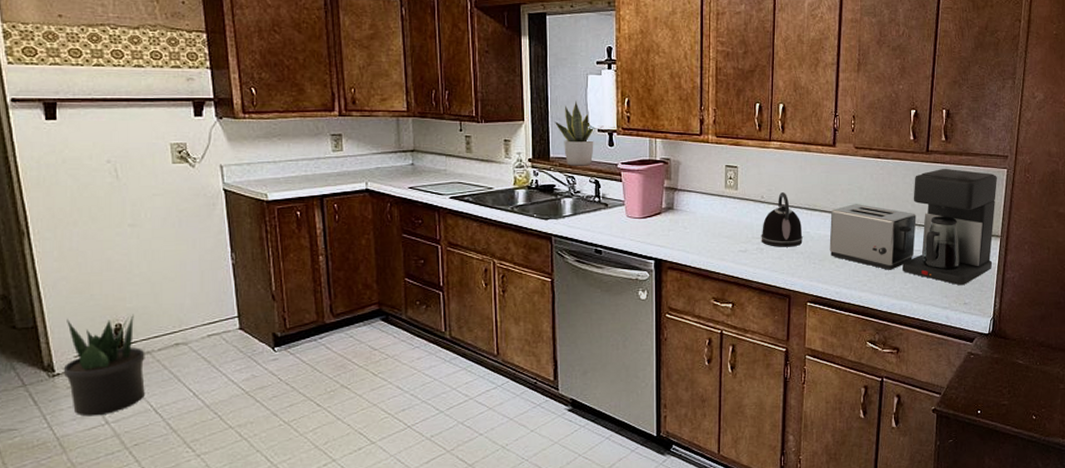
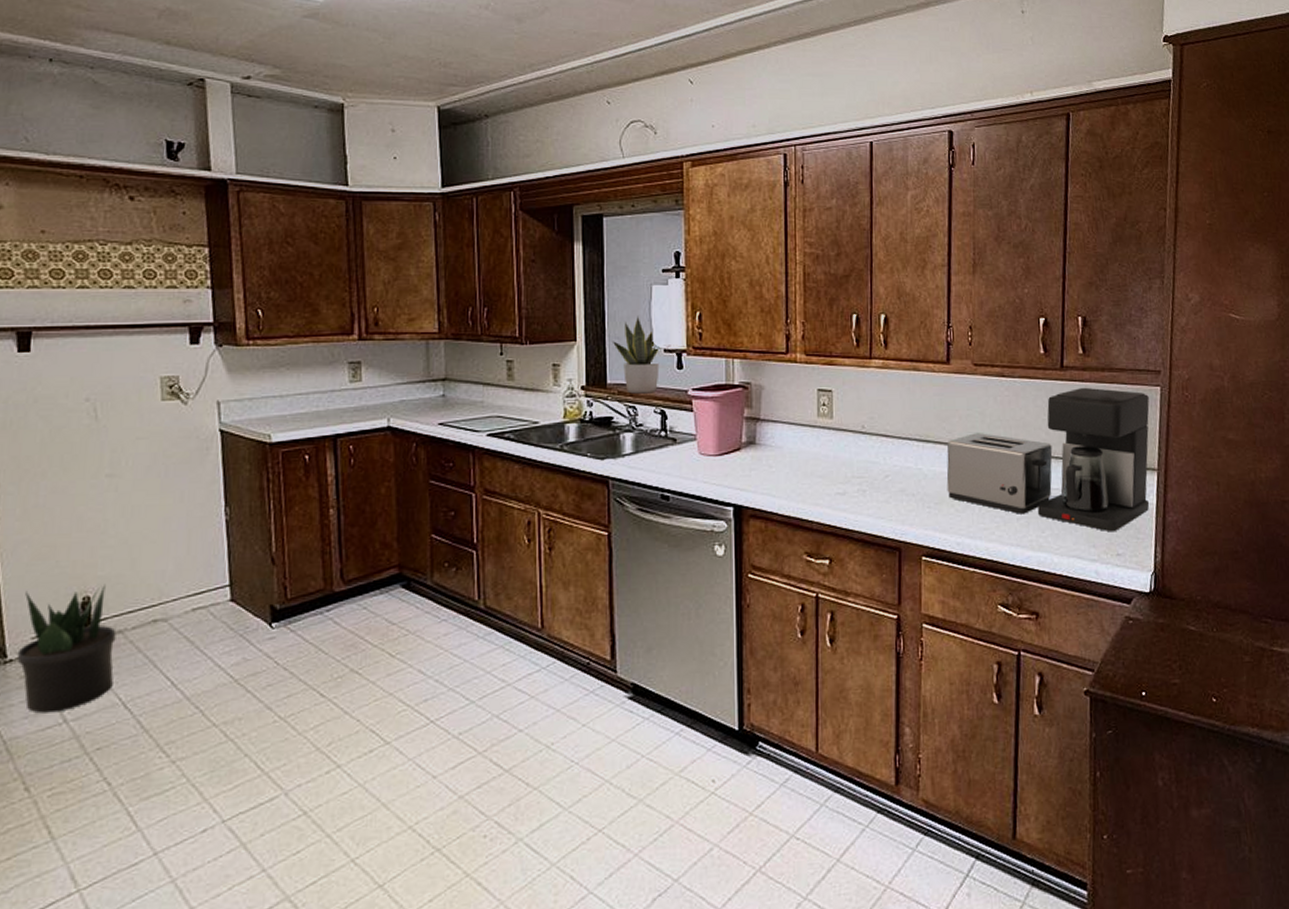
kettle: present [761,191,803,247] -> none [862,419,914,488]

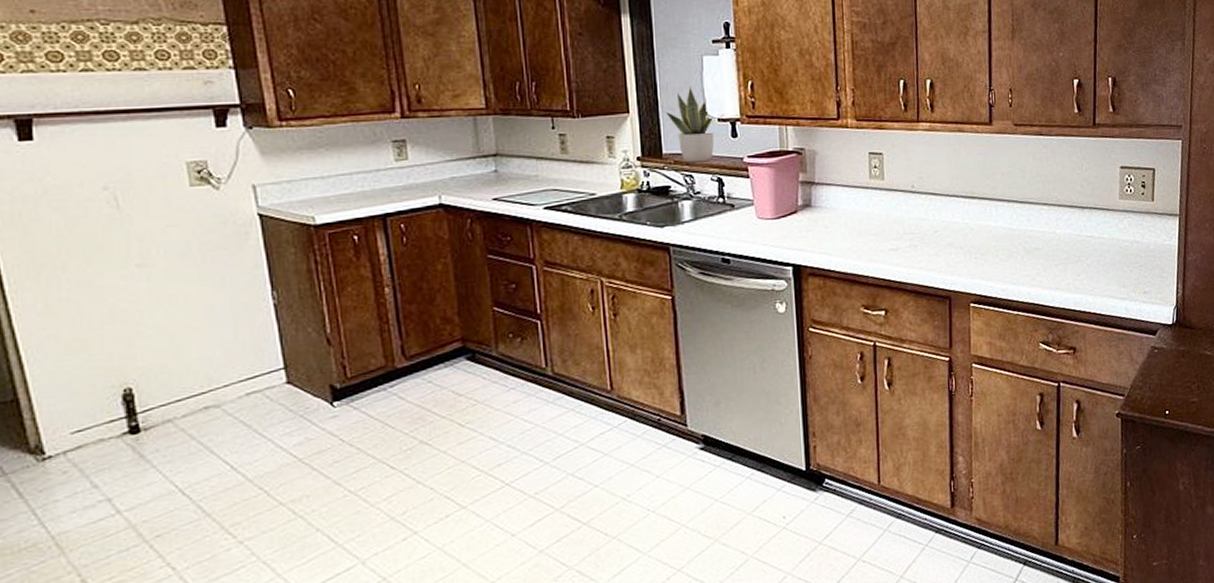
planter: present [16,584,117,714] -> none [56,374,167,507]
toaster: present [946,433,1053,514] -> none [991,188,1087,261]
coffee maker: present [1038,387,1150,531] -> none [1074,142,1172,272]

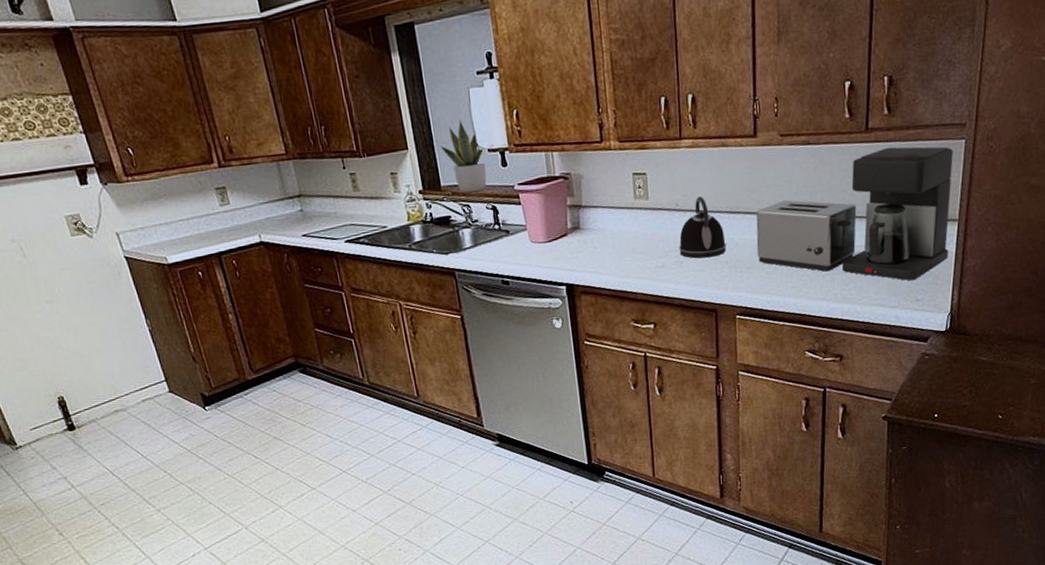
kettle: none [913,179,961,243] -> present [679,195,727,259]
toaster: none [991,188,1087,261] -> present [756,200,857,272]
coffee maker: none [1074,142,1172,272] -> present [842,146,953,281]

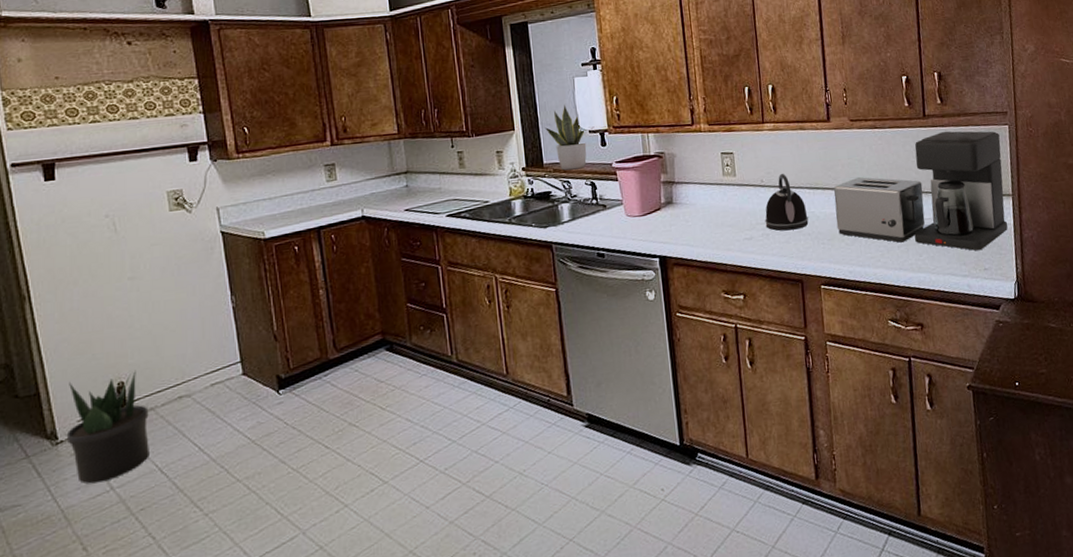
planter: none [14,386,100,483] -> present [66,370,149,484]

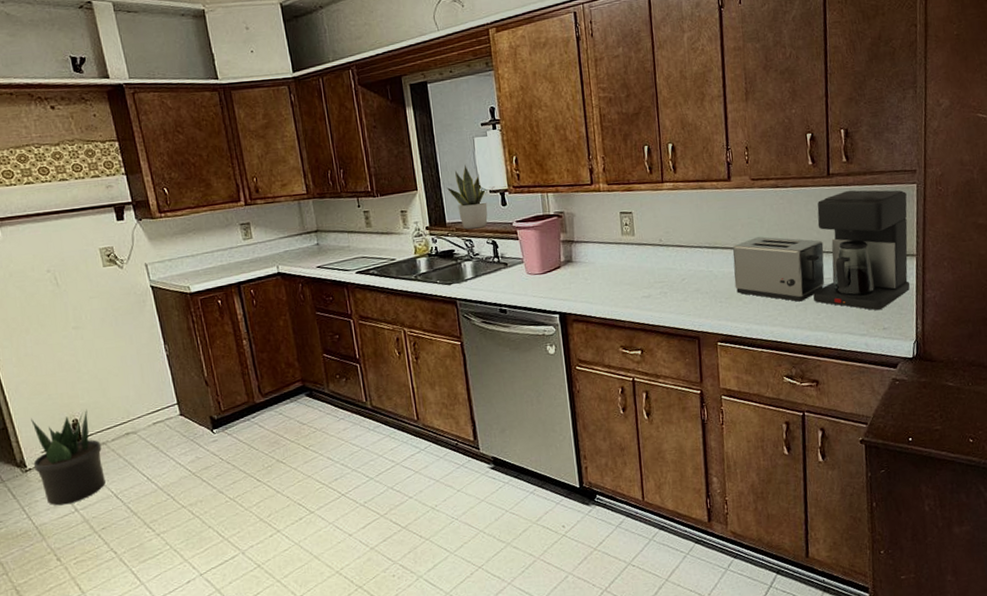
kettle: present [765,173,809,231] -> none [663,232,707,290]

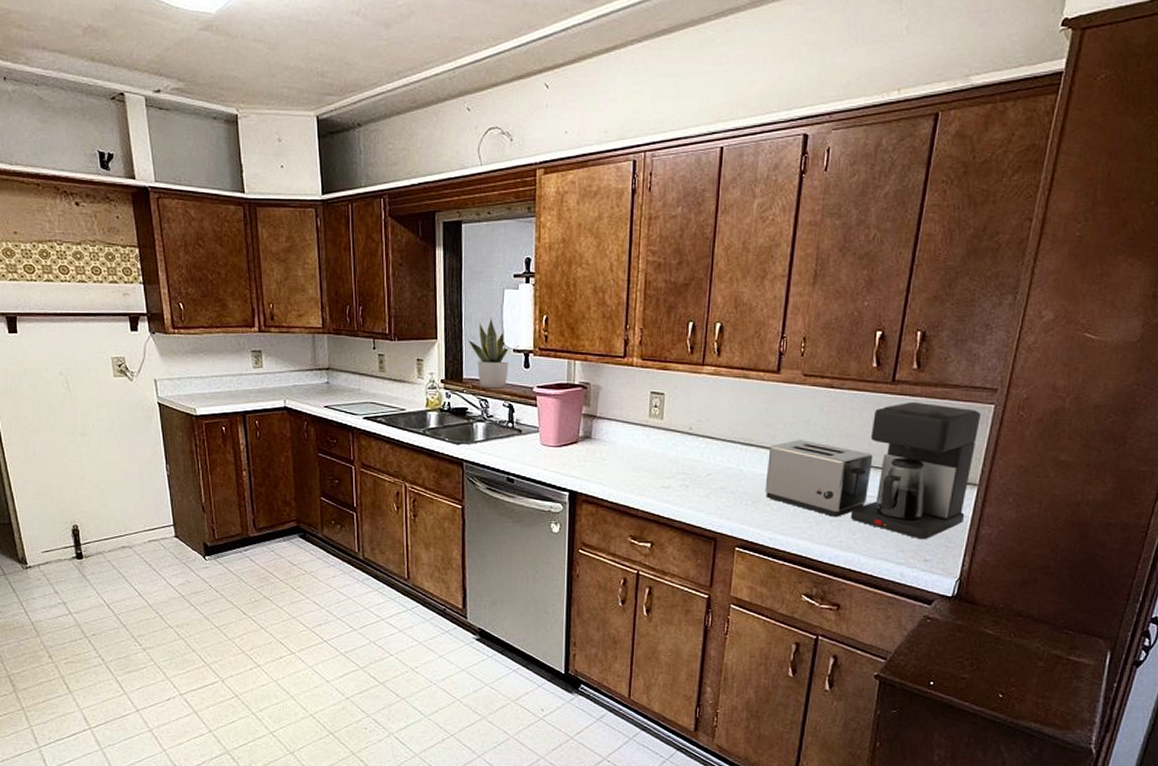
planter: present [31,409,106,506] -> none [33,517,99,606]

